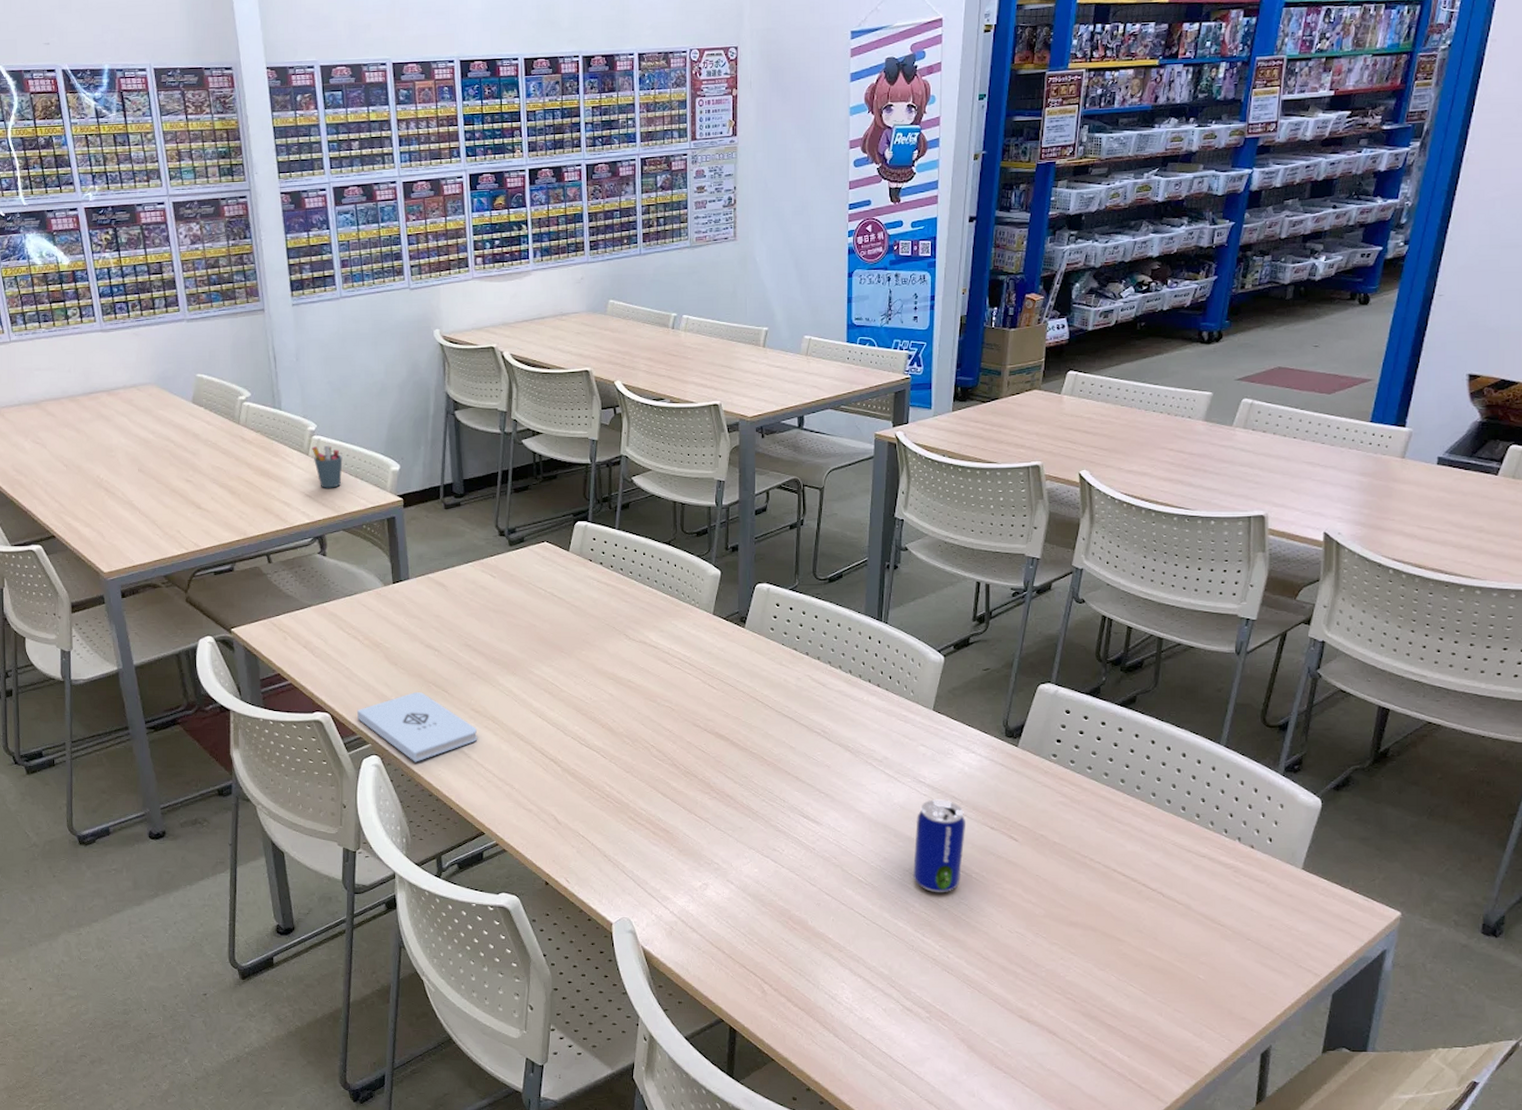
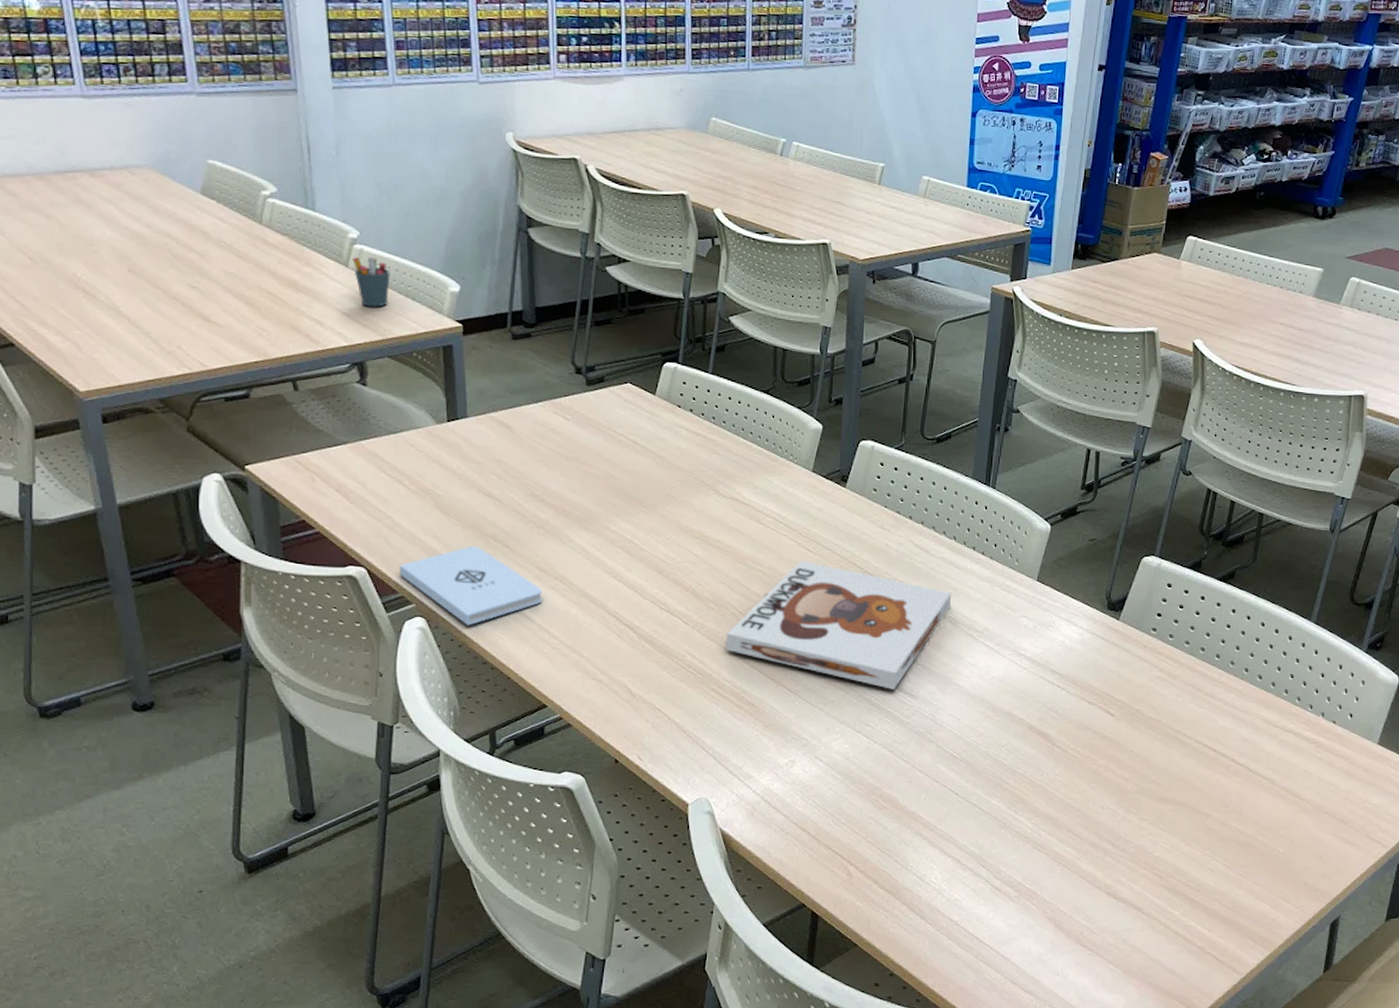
board game: none [641,696,850,816] -> present [726,560,952,690]
beer can: present [913,799,966,893] -> none [1009,673,1065,769]

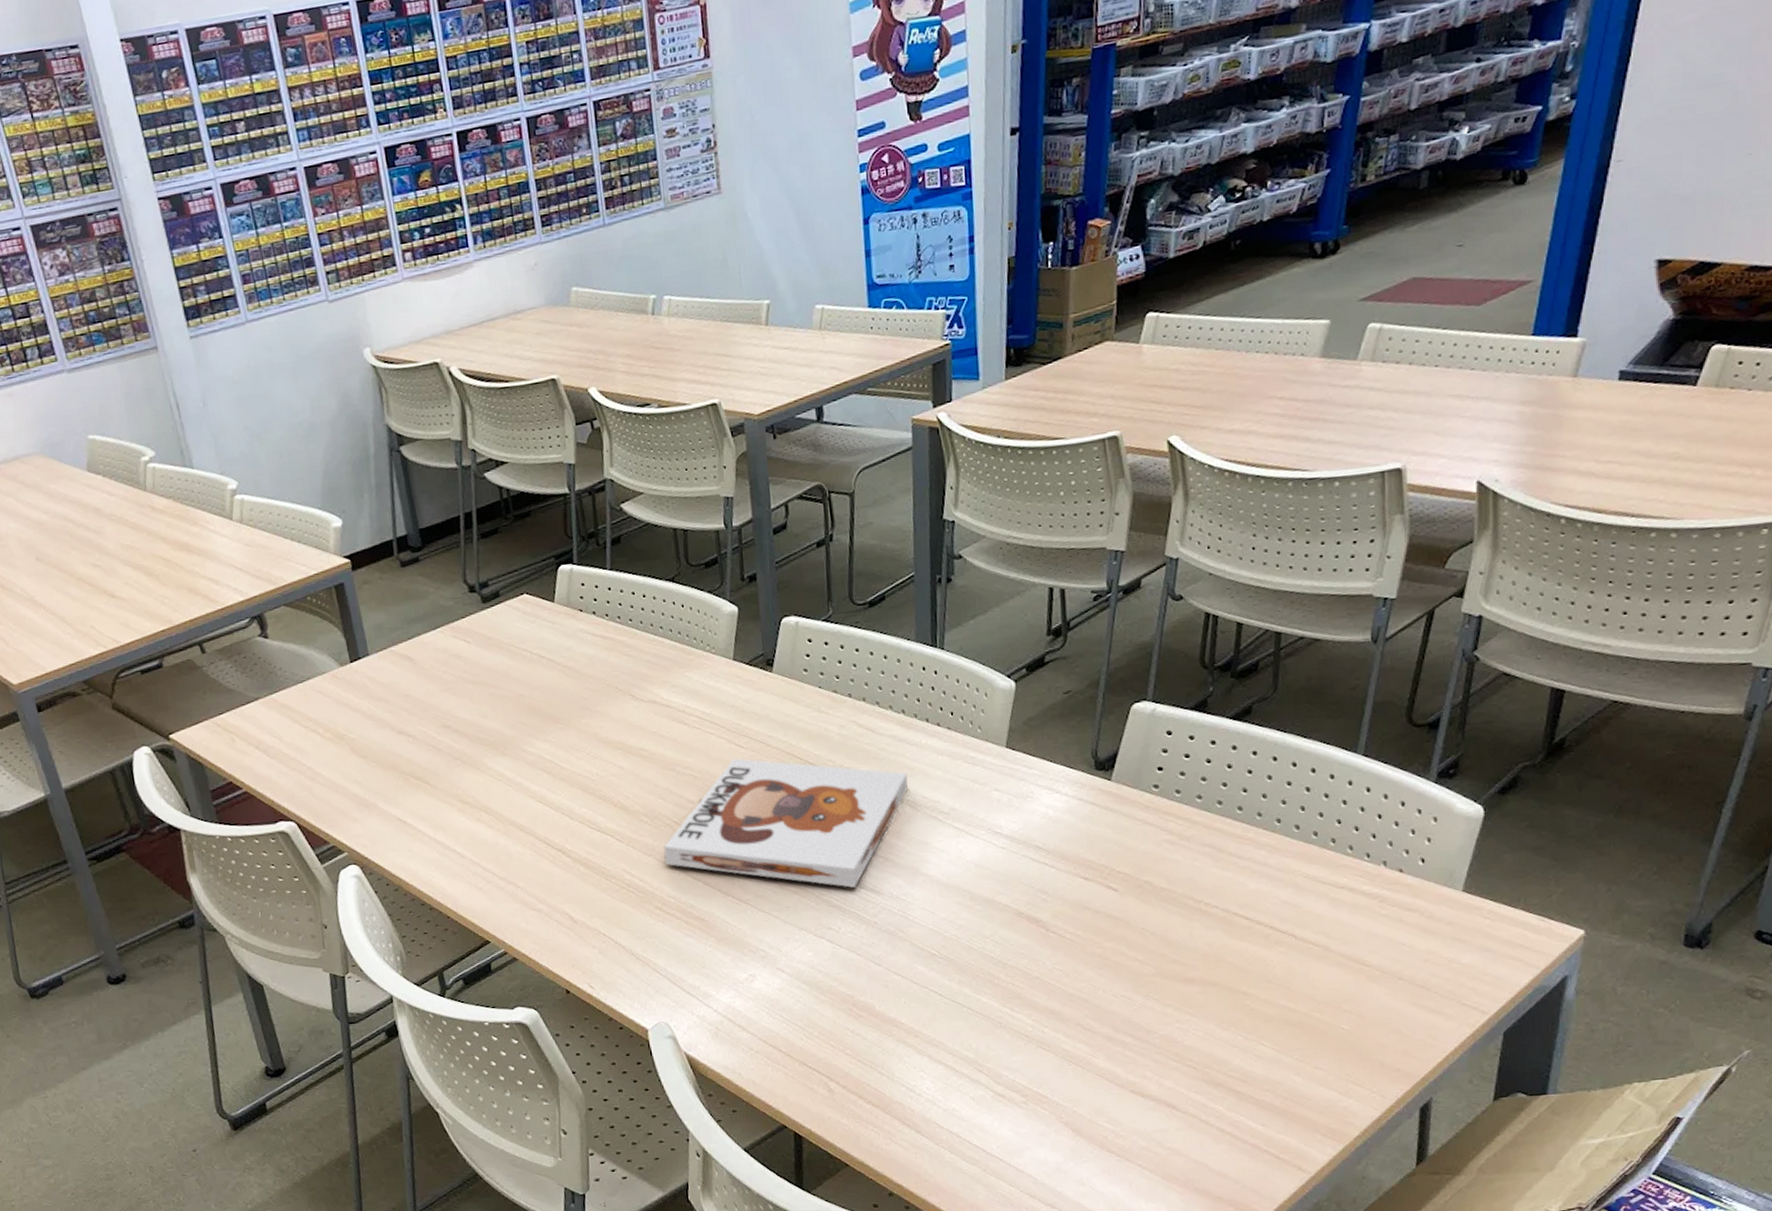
pen holder: present [352,256,390,307] -> none [235,505,275,558]
notepad: present [398,546,543,626] -> none [325,787,470,869]

